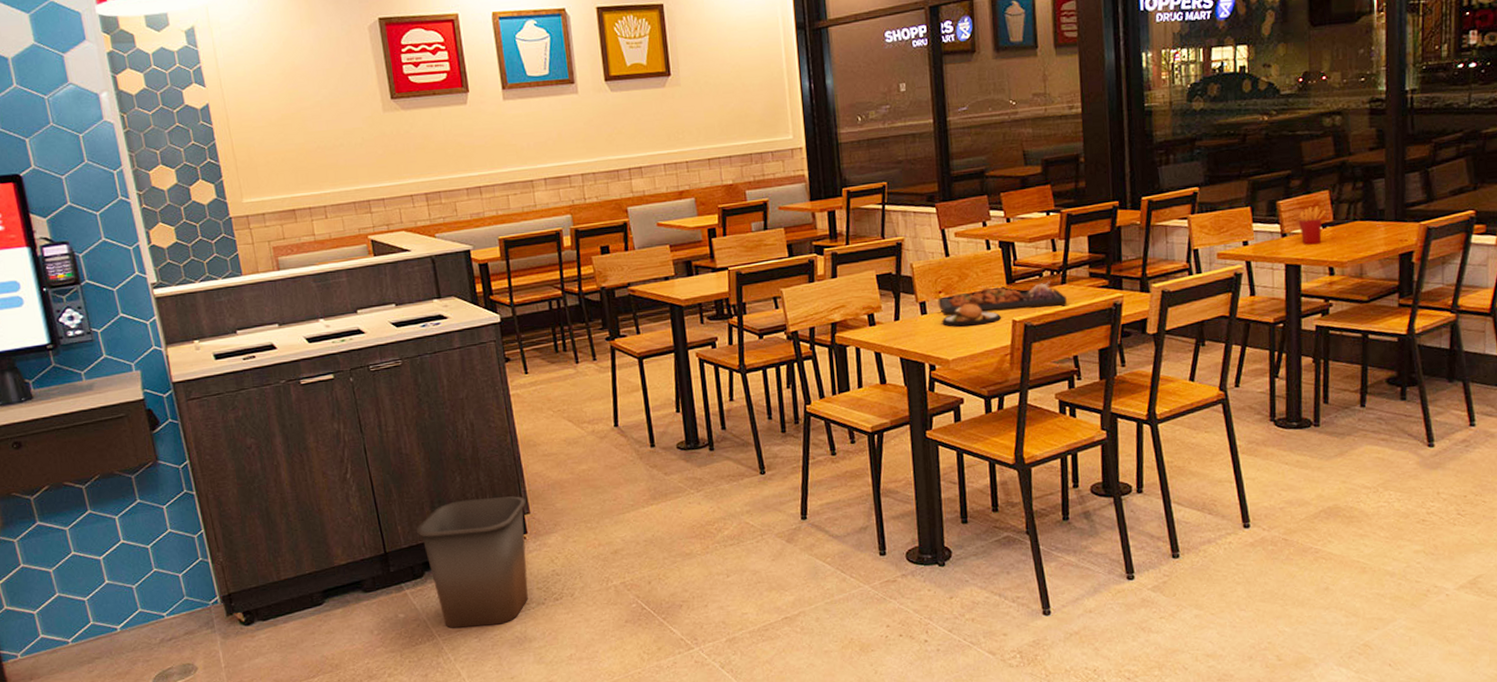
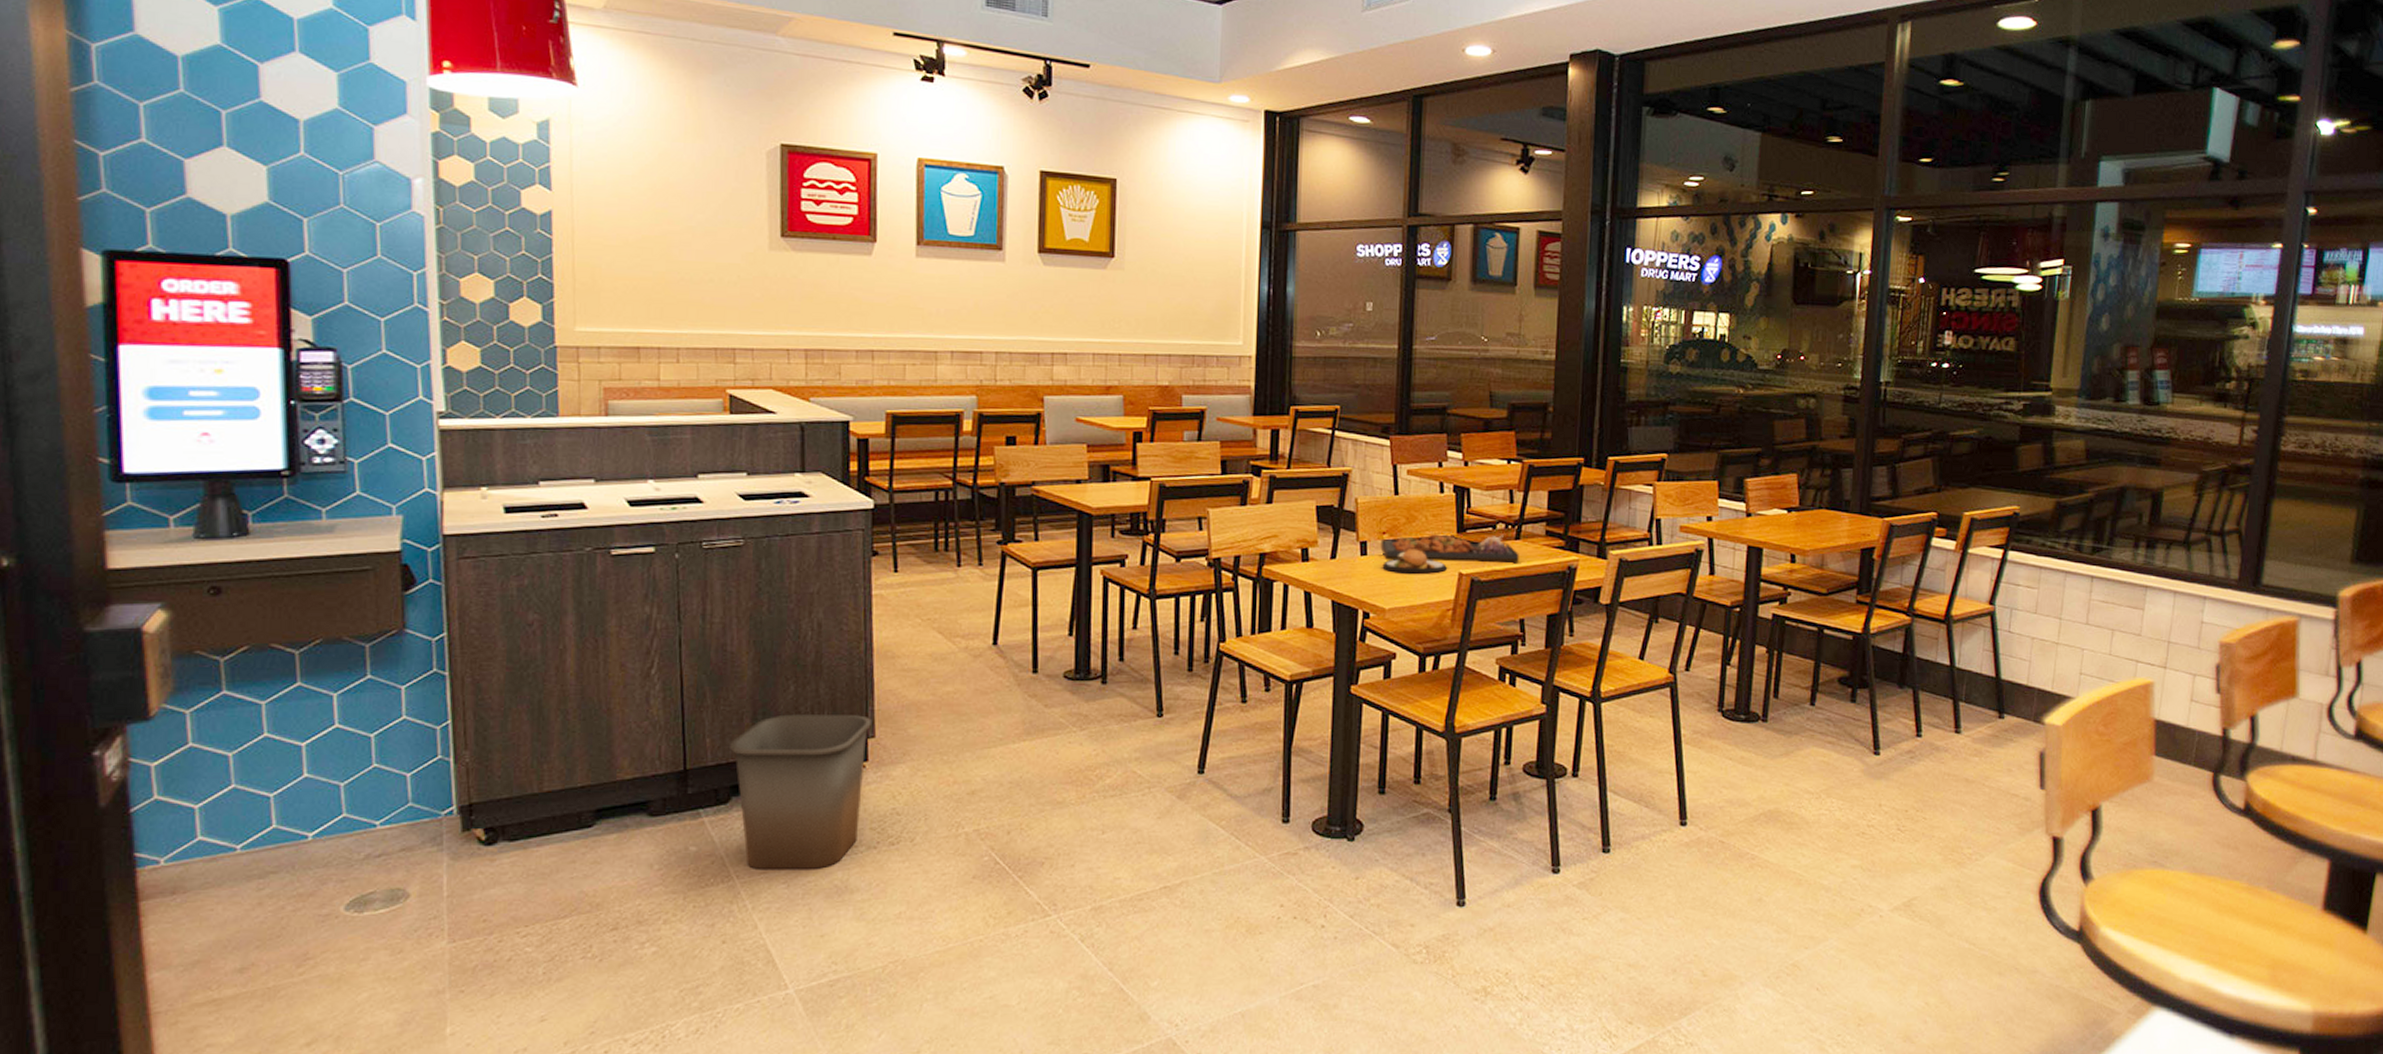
french fries: present [1299,206,1326,245] -> none [1765,488,1792,529]

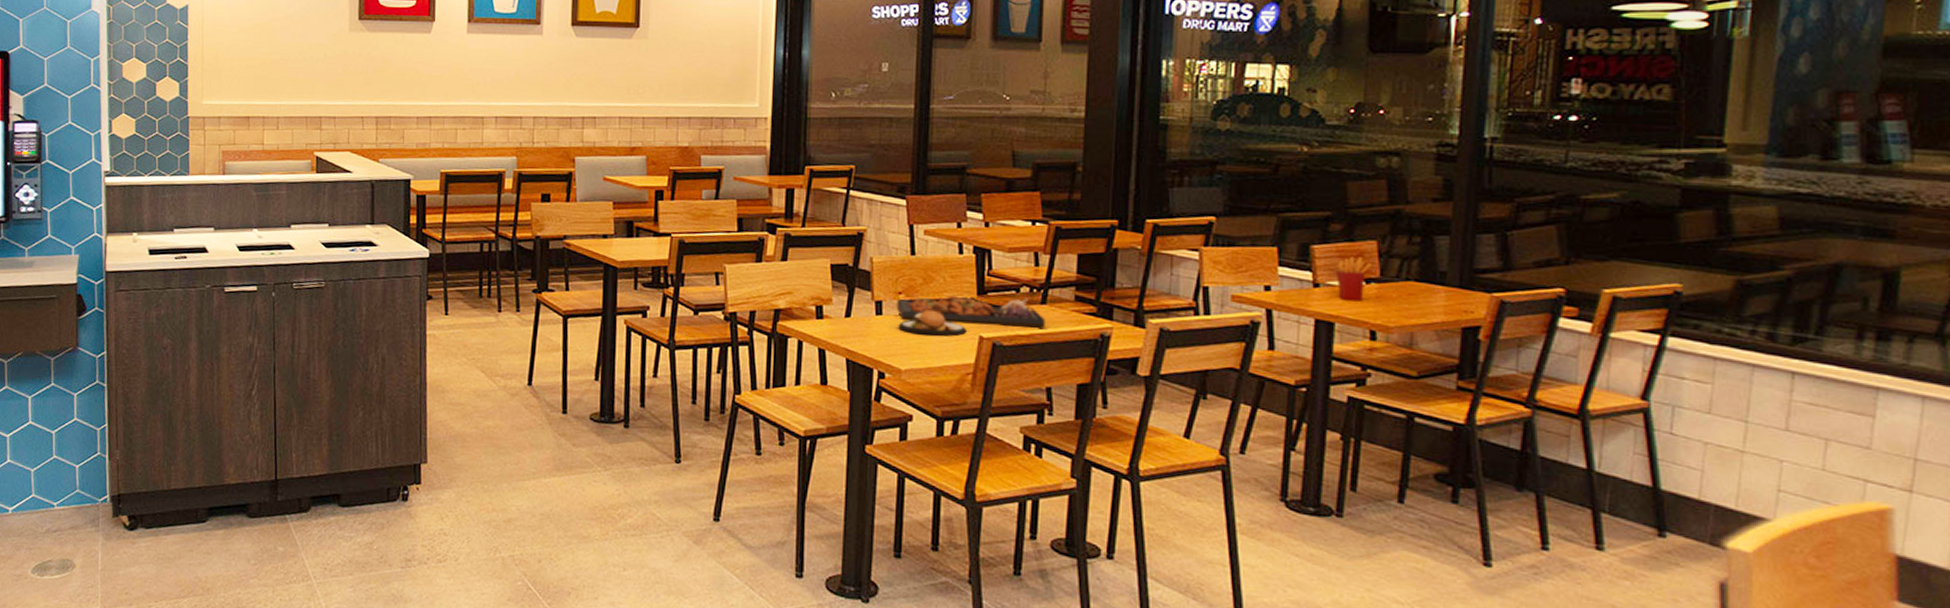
waste bin: present [730,714,871,869] -> none [311,437,424,578]
french fries: none [1765,488,1792,529] -> present [1337,257,1371,302]

